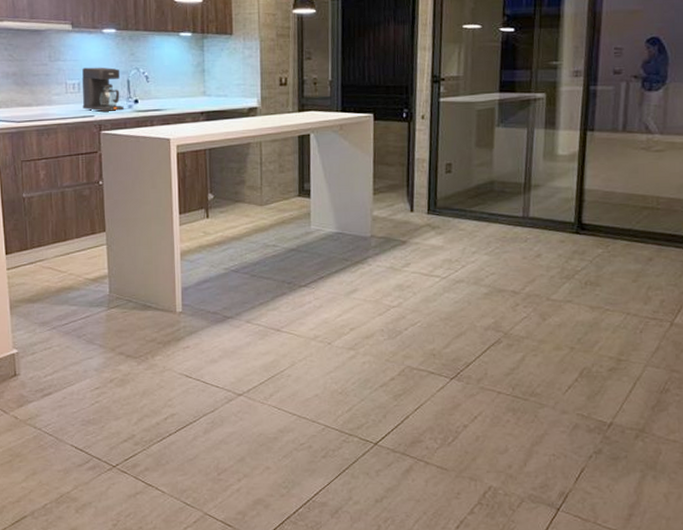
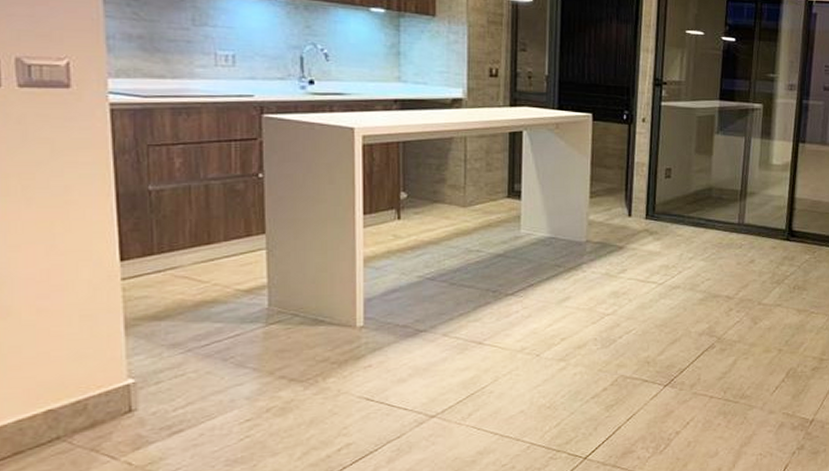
coffee maker: present [82,67,124,113] -> none [238,37,295,93]

